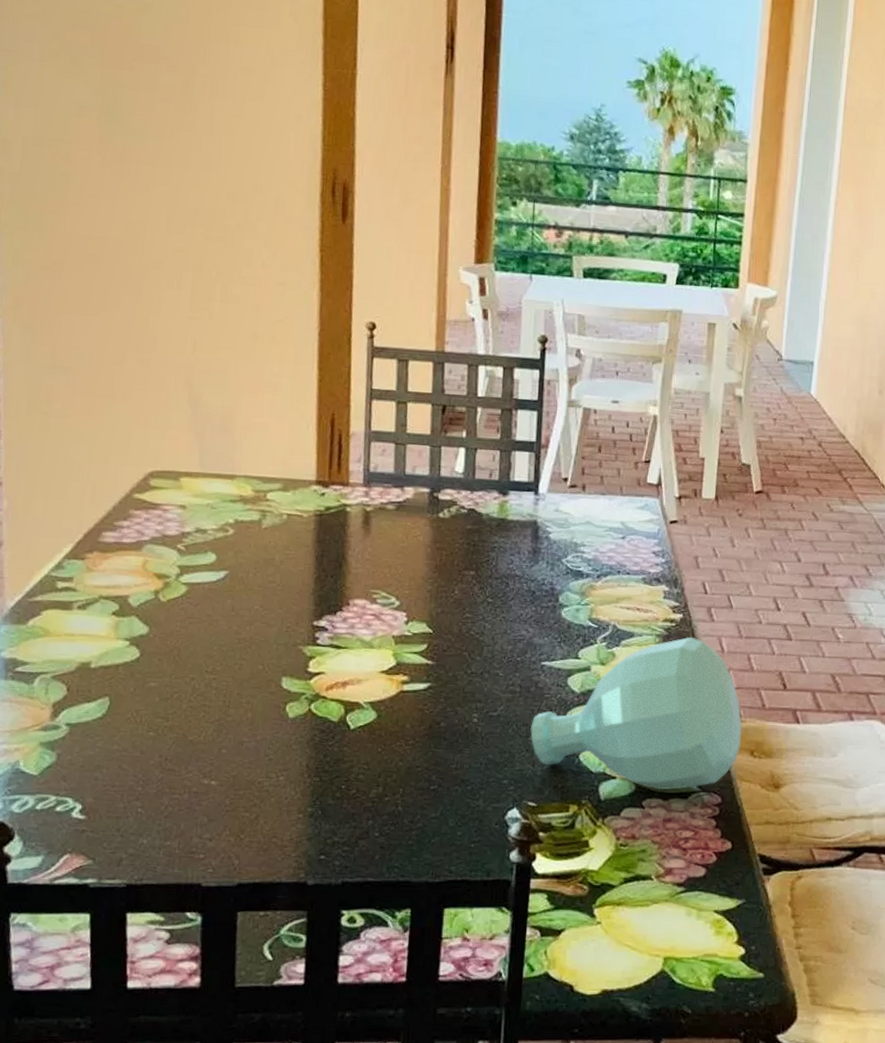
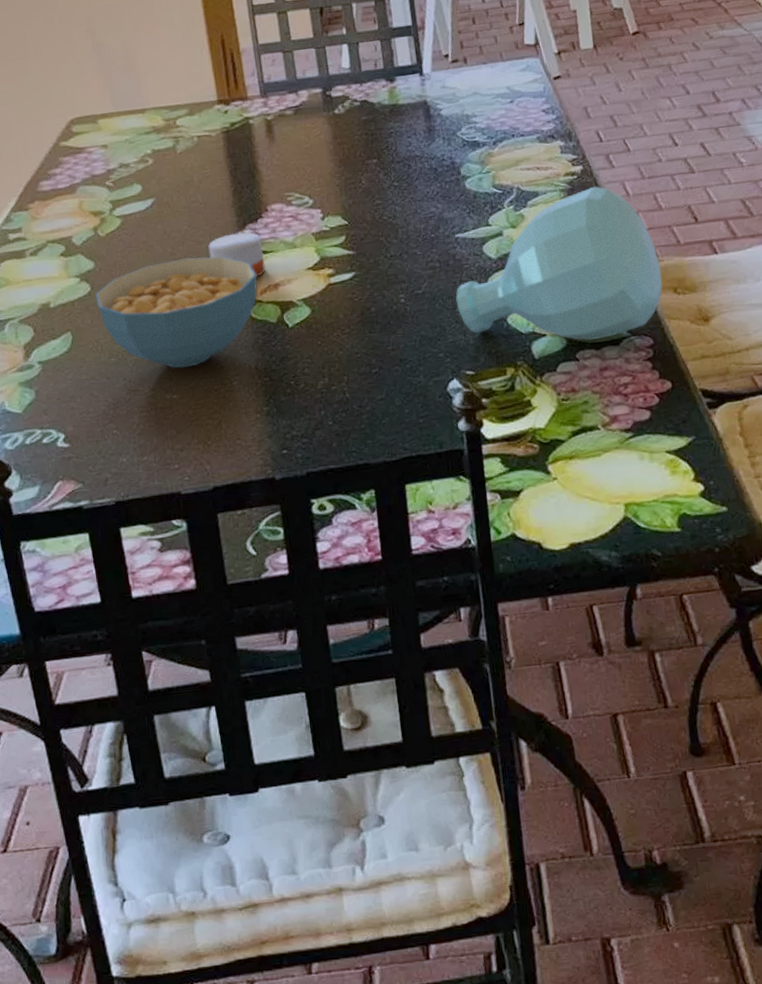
cereal bowl: none [144,639,326,754] -> present [96,256,258,369]
candle: none [278,610,338,672] -> present [208,222,265,277]

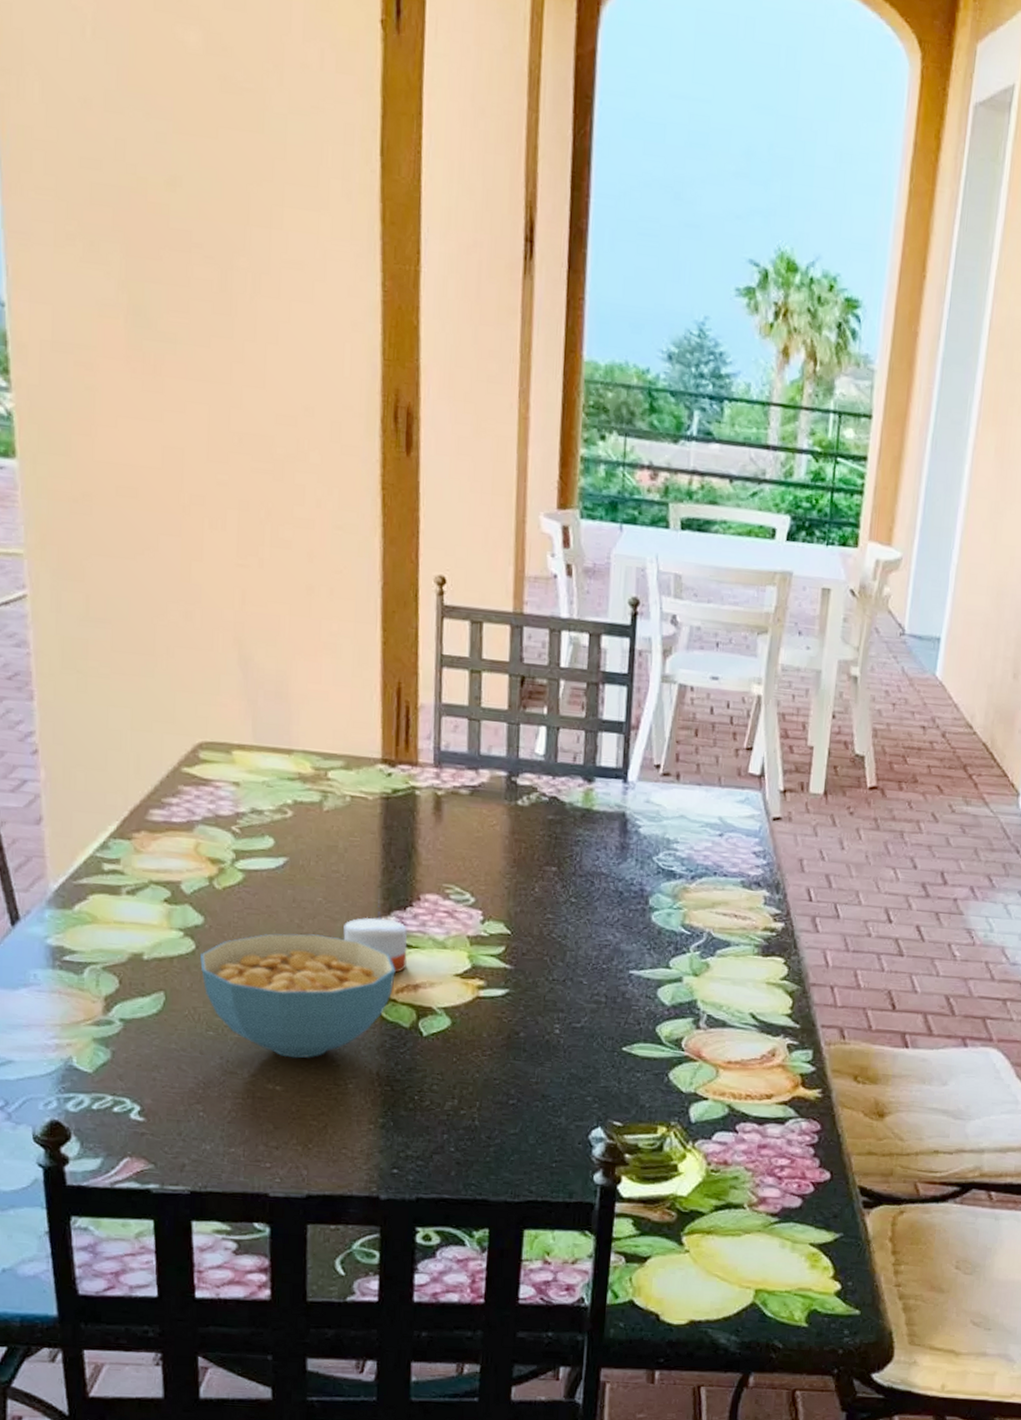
bottle: present [455,186,663,341] -> none [616,948,846,1114]

